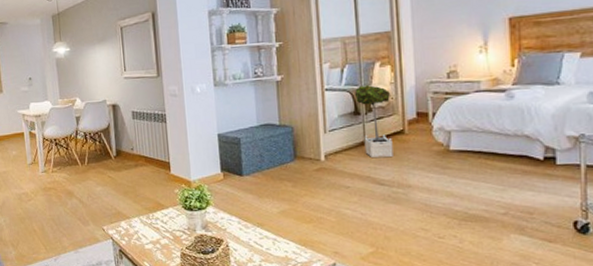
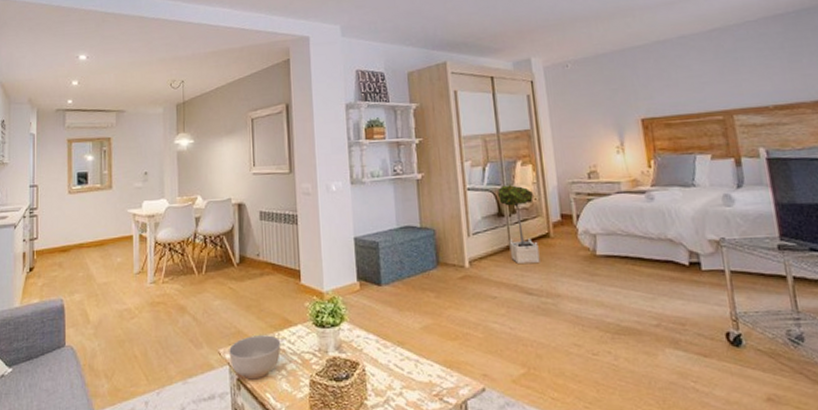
bowl: none [111,216,156,251] -> present [229,335,281,380]

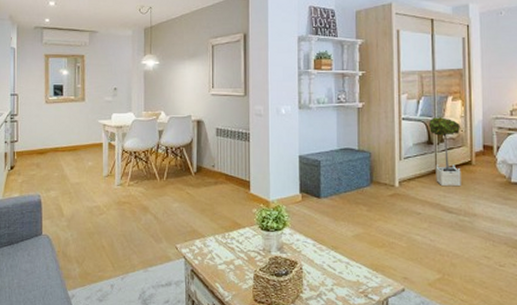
bowl: present [229,335,281,380] -> none [185,235,231,272]

